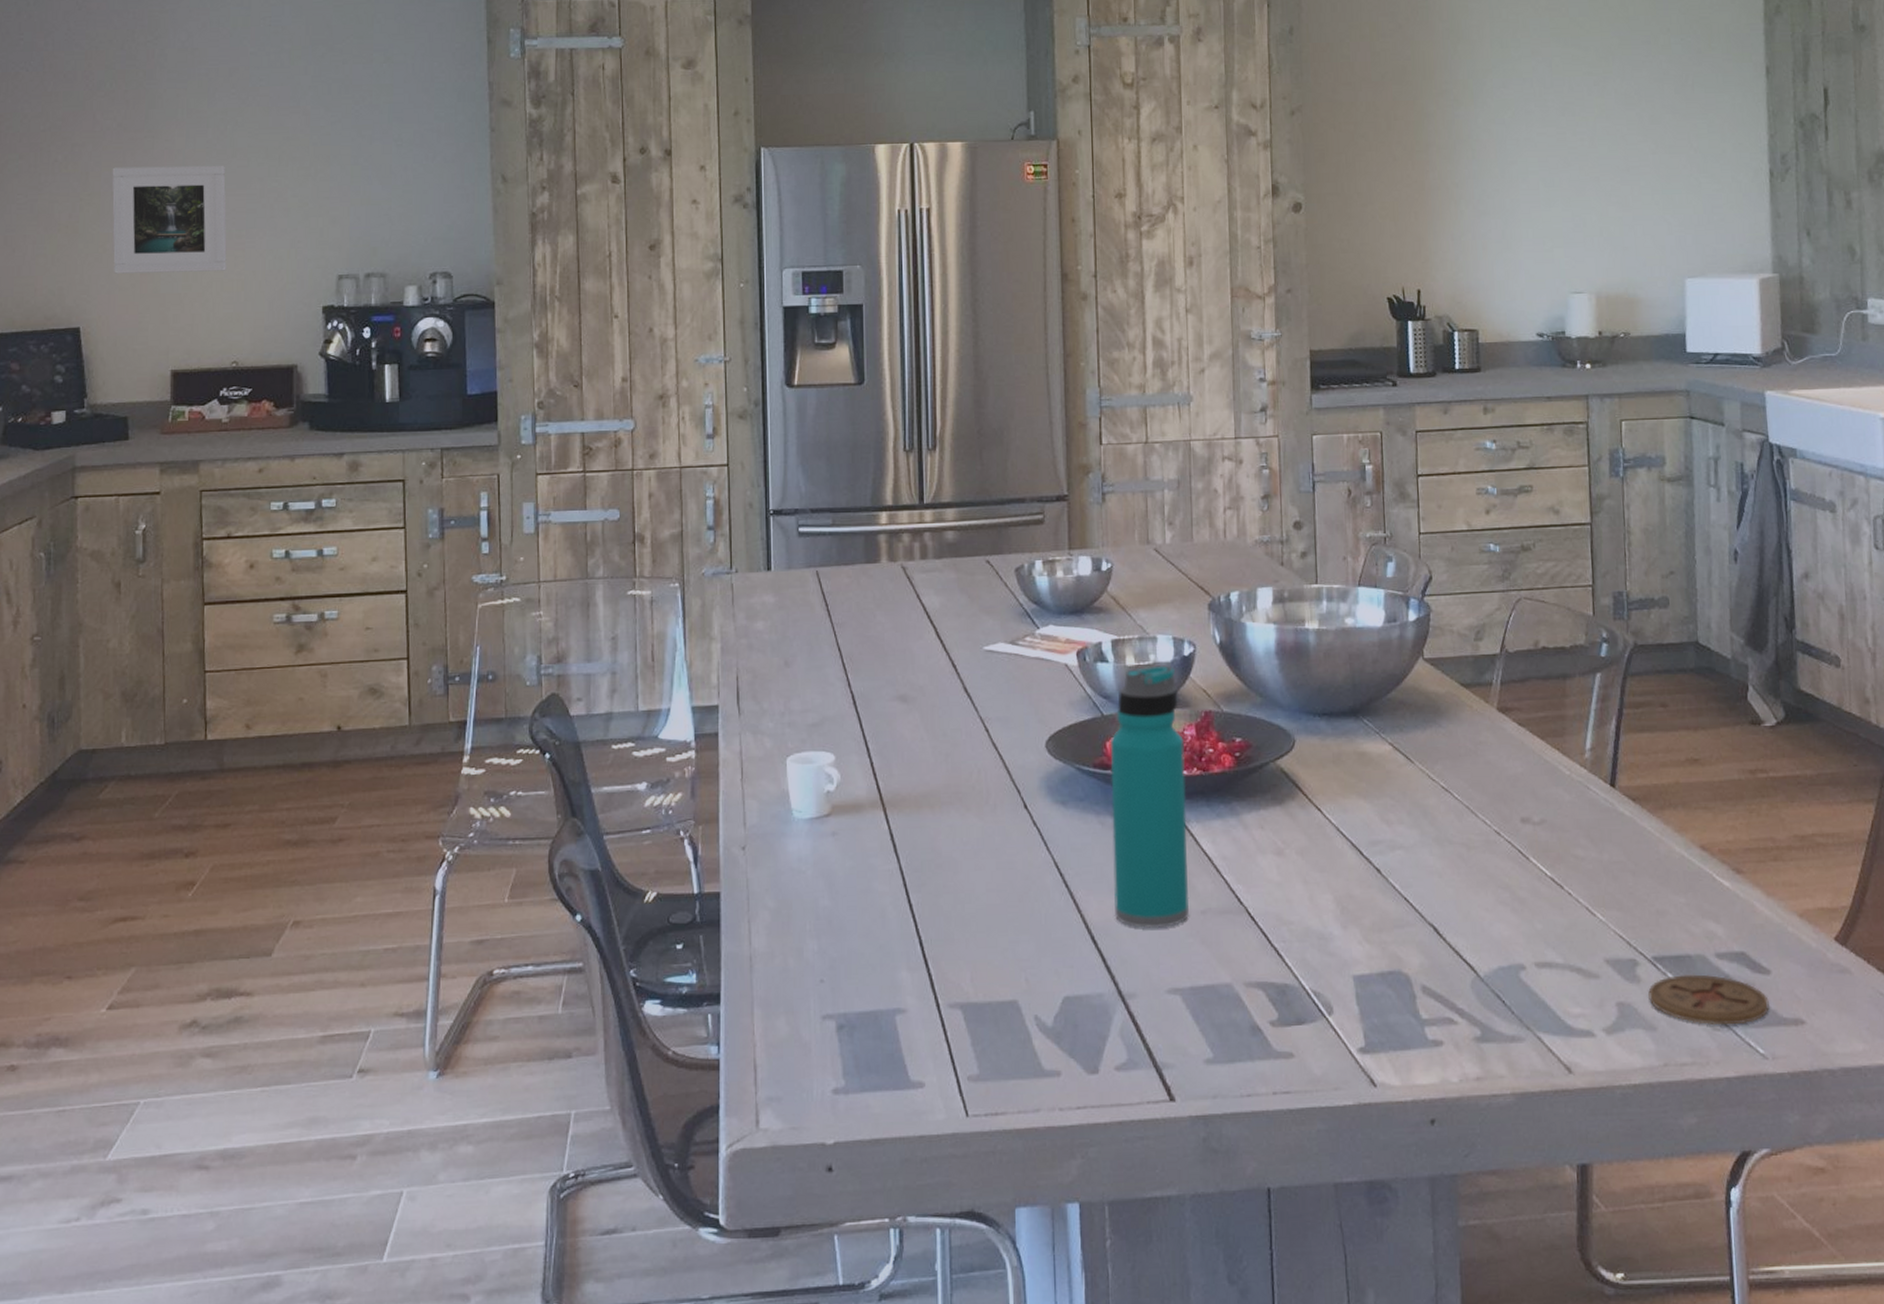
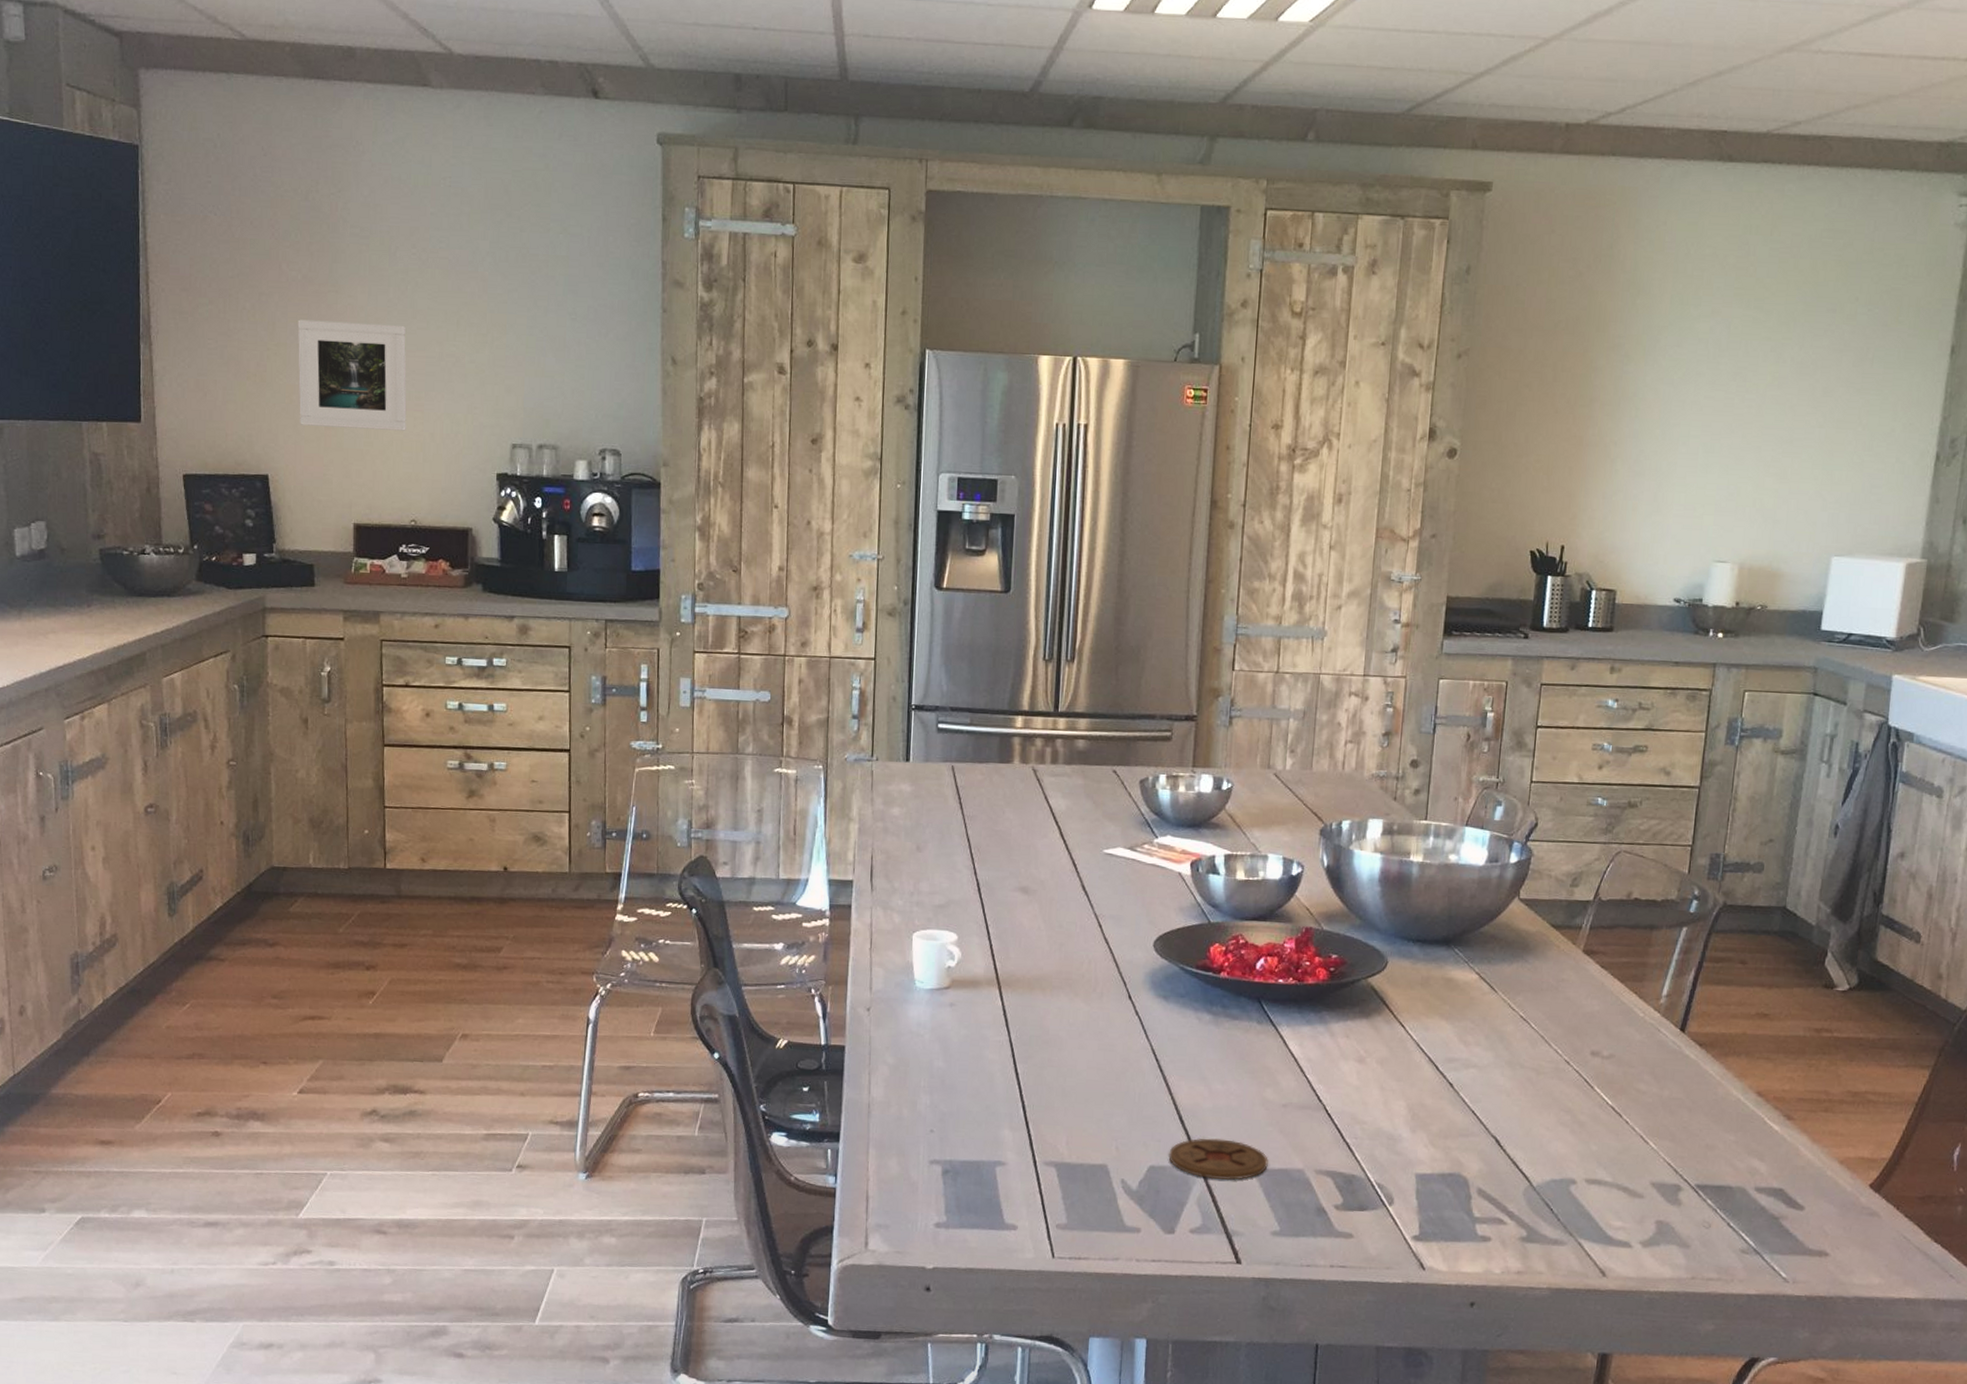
coaster: none [1083,957,1193,1006] -> present [1168,1138,1268,1181]
water bottle: present [1110,665,1189,929] -> none [1203,882,1284,1116]
coaster: present [1648,974,1769,1026] -> none [1686,1202,1798,1250]

